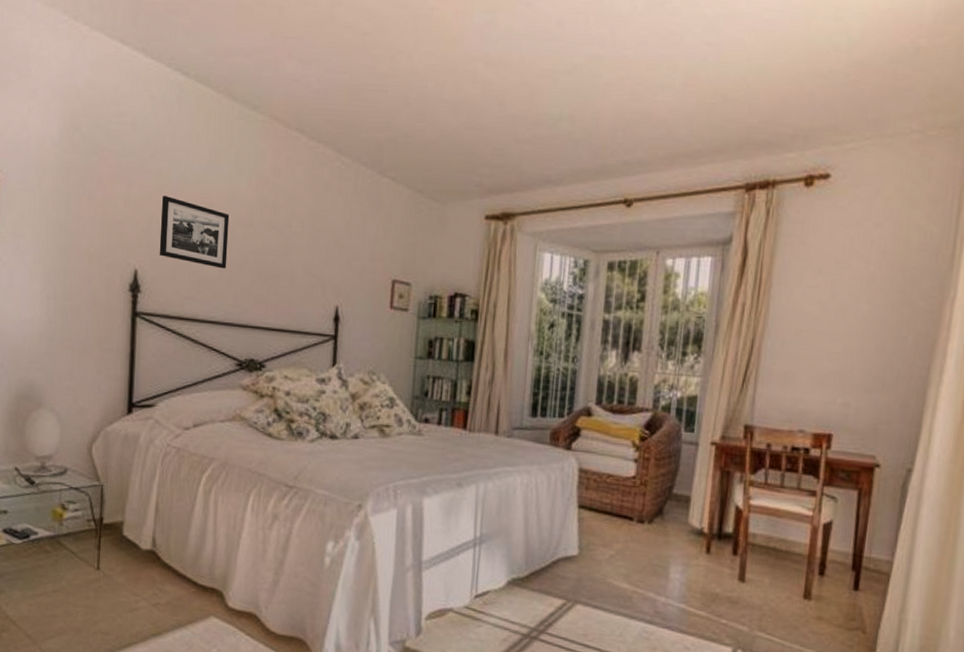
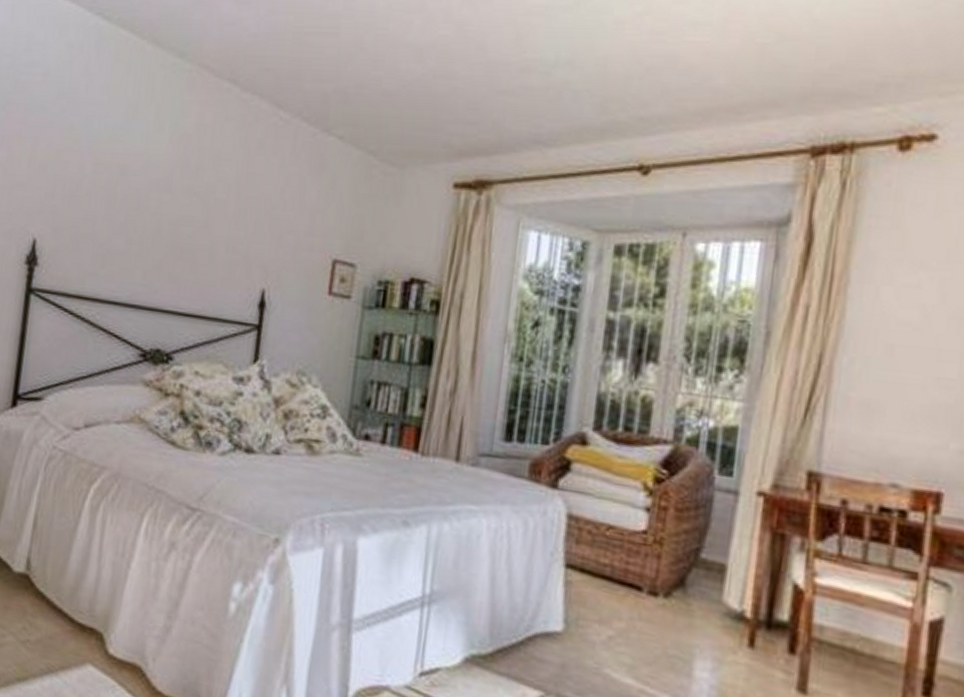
picture frame: present [159,195,230,269] -> none [61,154,145,241]

